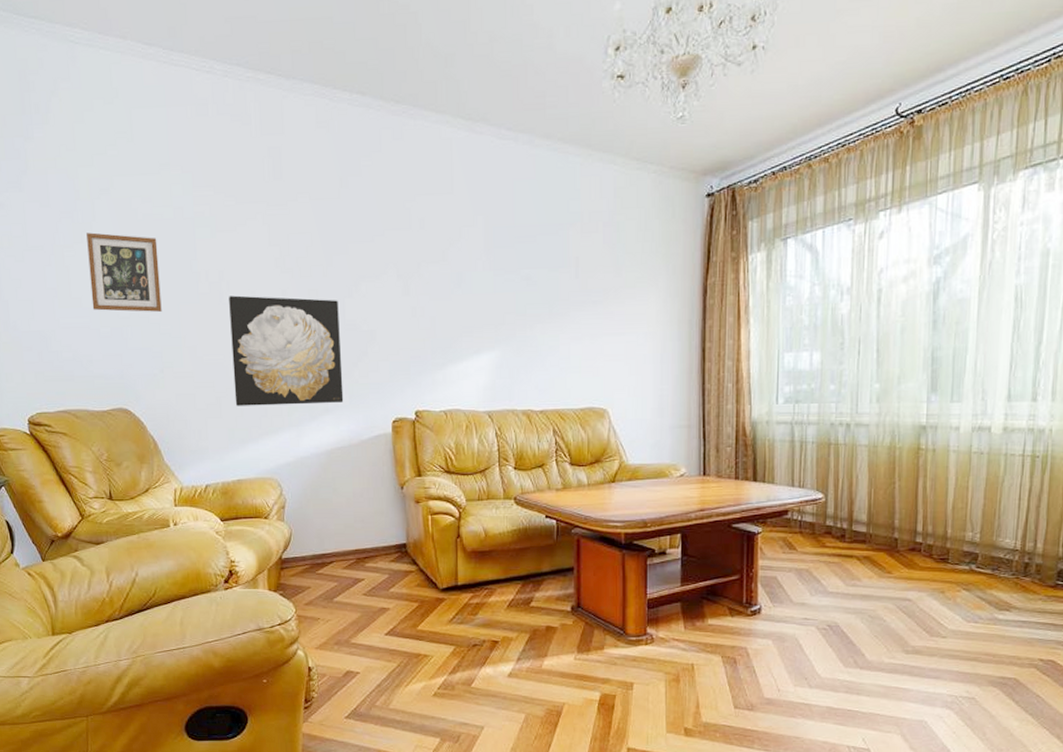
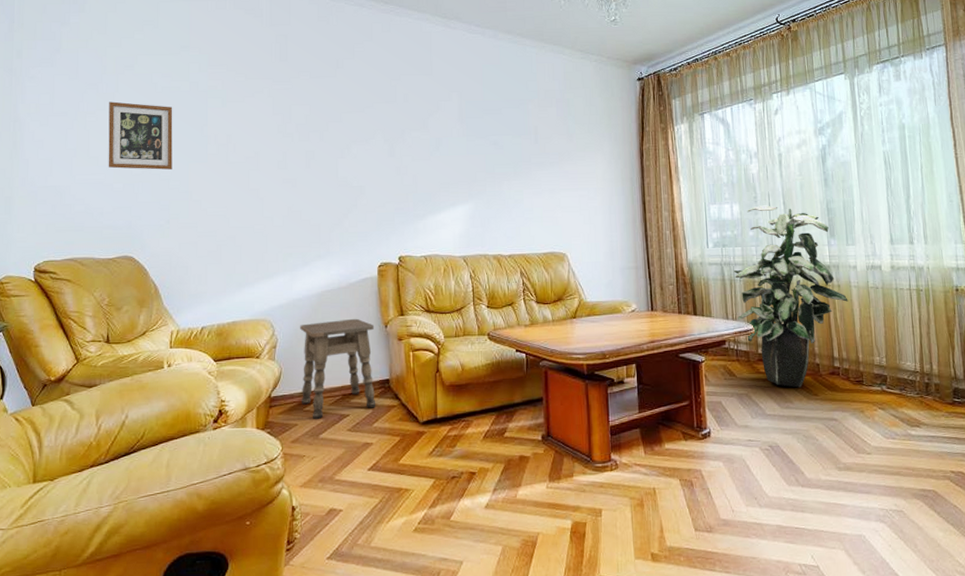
wall art: present [229,295,344,406] -> none [234,156,335,253]
side table: none [309,478,393,583] -> present [300,318,376,420]
indoor plant: none [805,353,944,564] -> present [733,205,849,388]

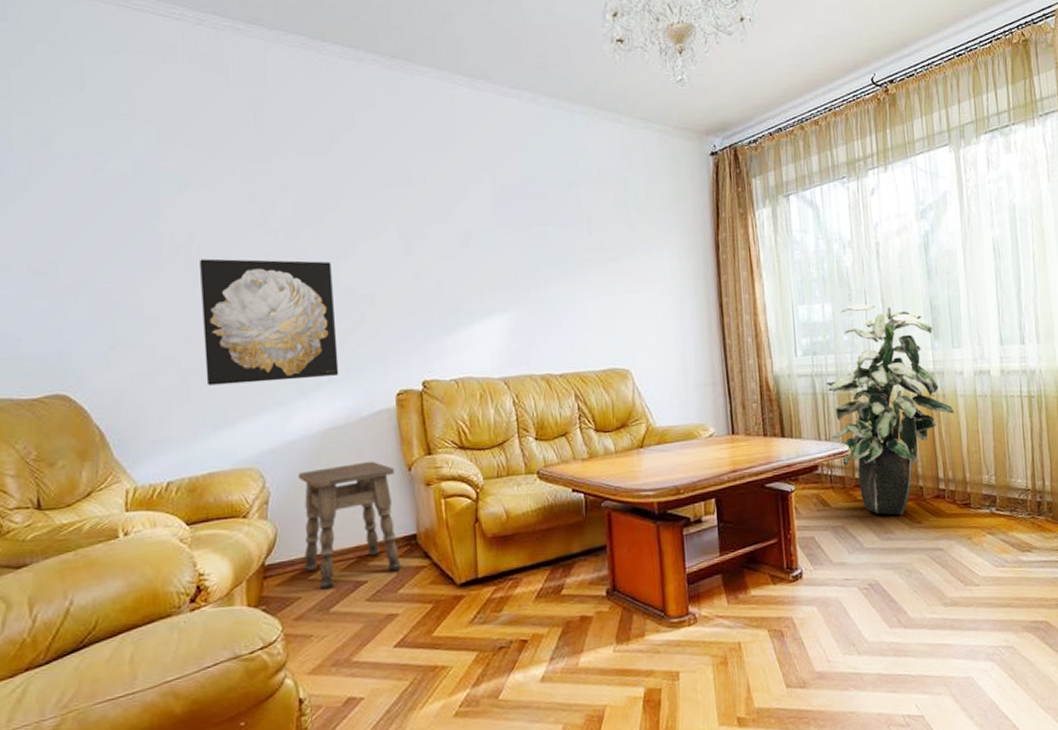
picture frame: present [108,101,173,170] -> none [20,189,115,280]
wall art: none [234,156,335,253] -> present [200,258,339,386]

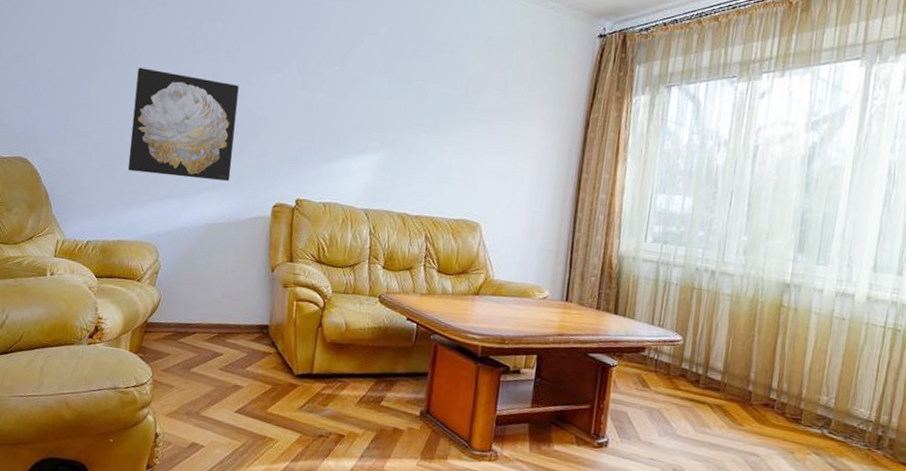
side table: present [298,461,401,591] -> none [176,254,261,354]
indoor plant: present [825,304,955,516] -> none [664,202,804,414]

